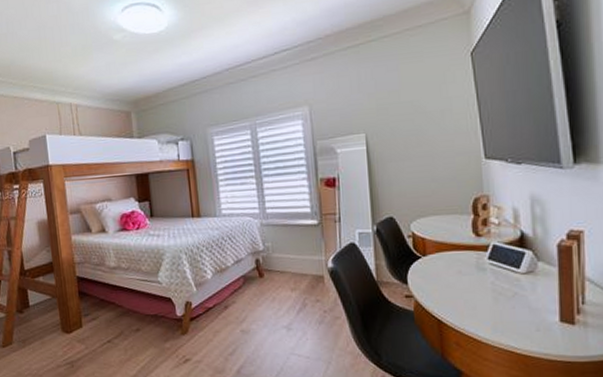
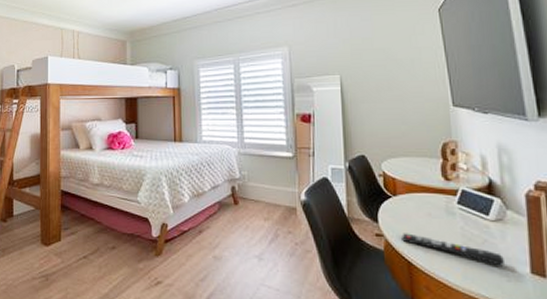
remote control: none [432,292,534,317] -> present [402,233,504,266]

